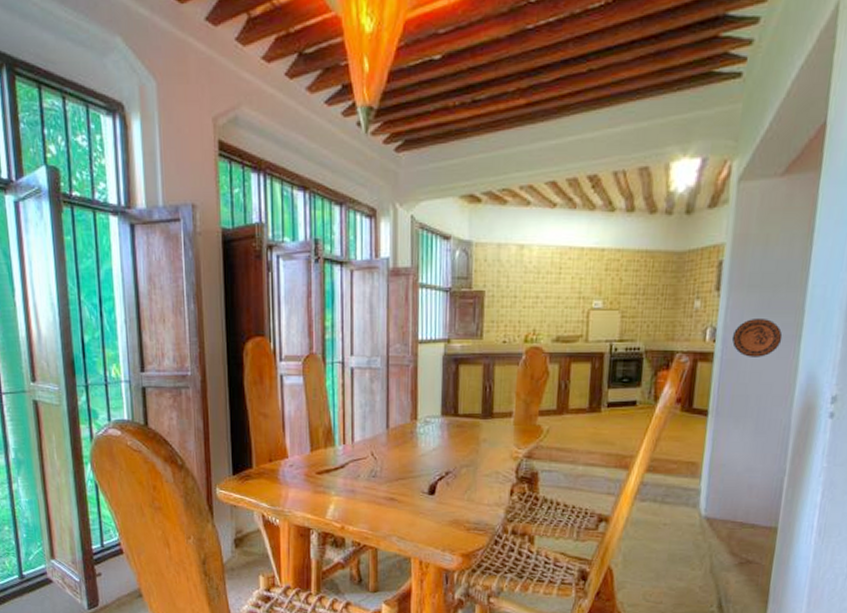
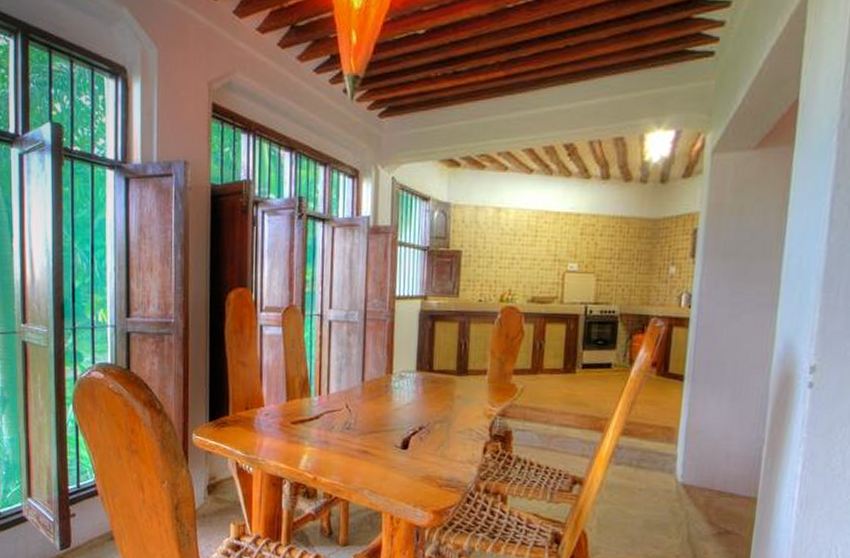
decorative plate: present [731,317,783,357] -> none [707,285,759,325]

